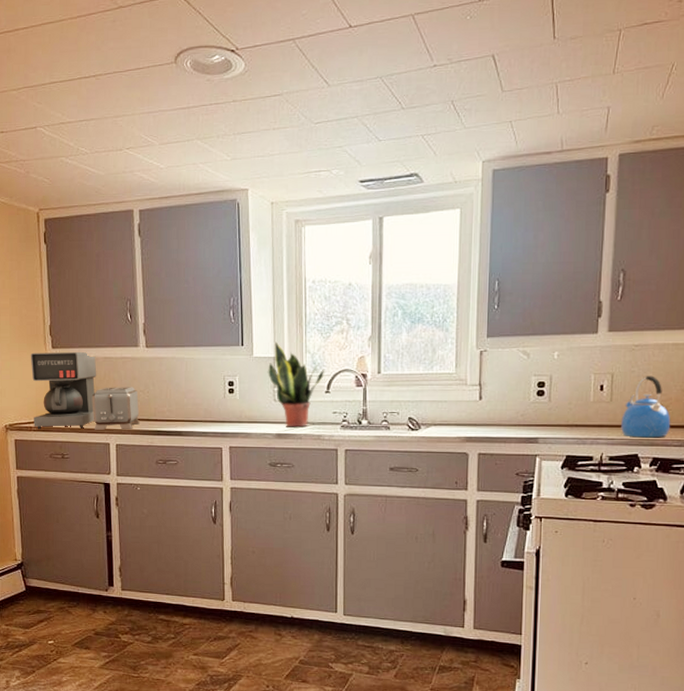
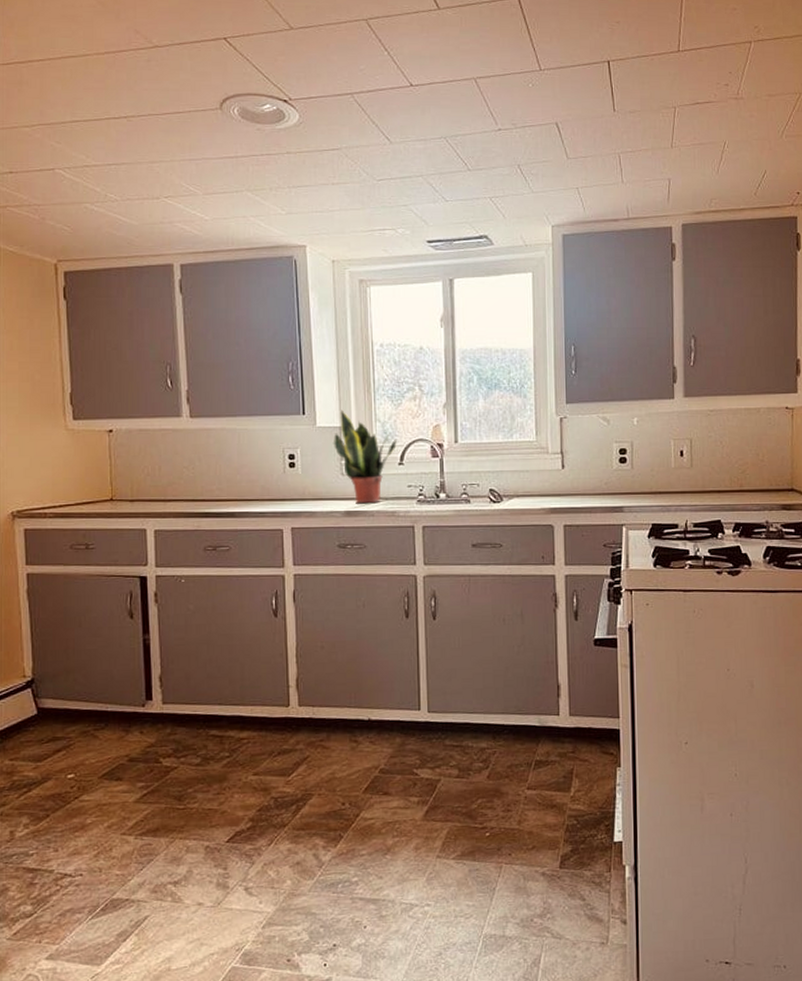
coffee maker: present [30,351,97,429] -> none [45,423,130,515]
toaster: present [92,387,140,431] -> none [123,463,184,515]
kettle: present [621,375,671,438] -> none [702,440,750,503]

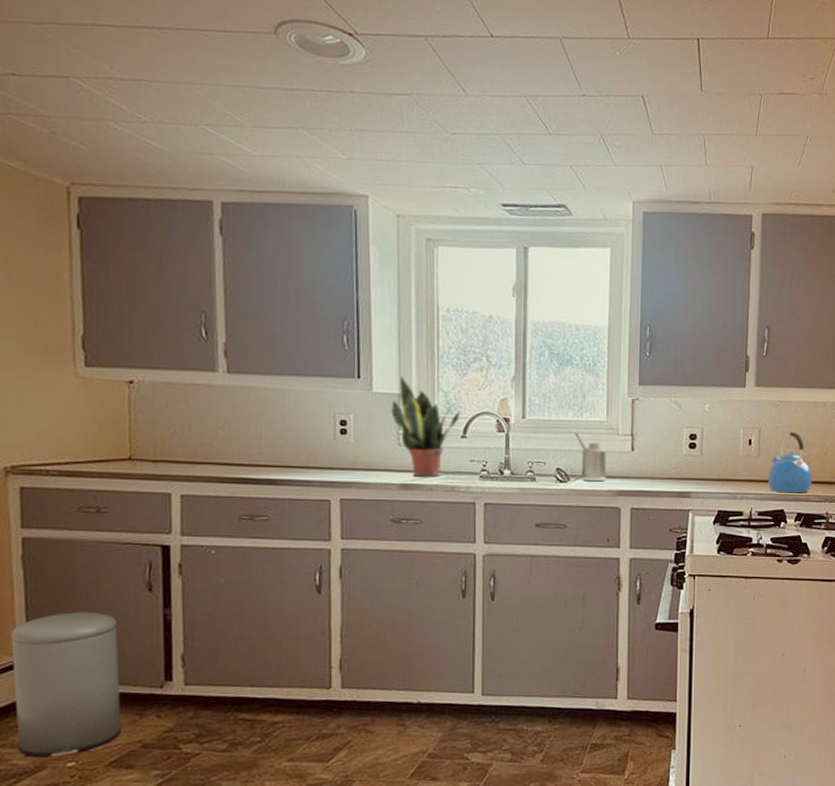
pedal bin: none [20,638,111,770] -> present [11,612,122,758]
soap dispenser: none [505,452,538,501] -> present [574,431,606,482]
kettle: none [702,440,750,503] -> present [768,432,812,493]

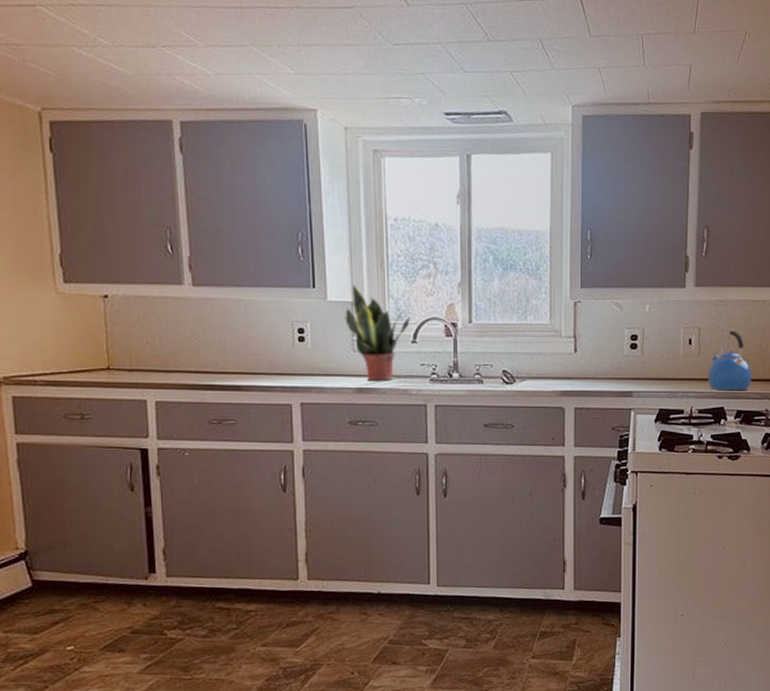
pedal bin: present [11,612,122,758] -> none [12,510,113,642]
soap dispenser: present [574,431,606,482] -> none [519,334,550,383]

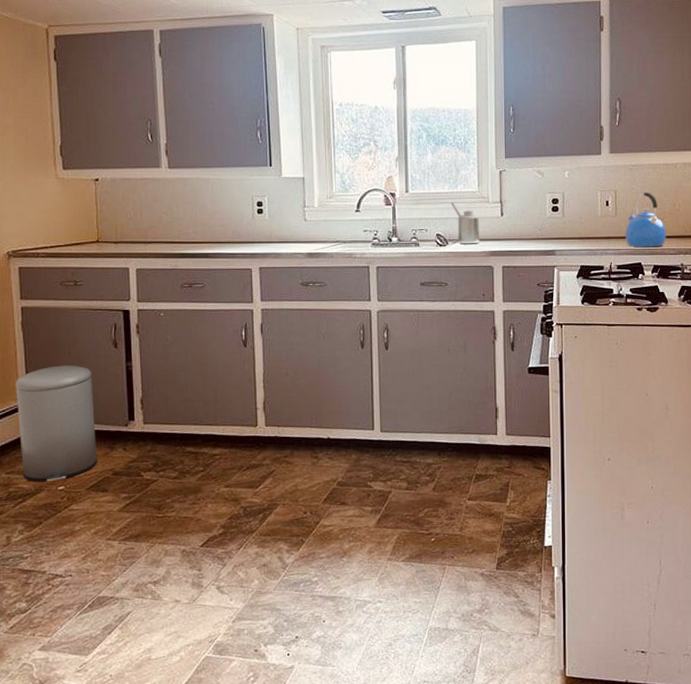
pedal bin: none [12,510,113,642] -> present [16,365,98,482]
potted plant: present [345,284,410,381] -> none [297,162,354,247]
soap dispenser: none [519,334,550,383] -> present [450,201,479,245]

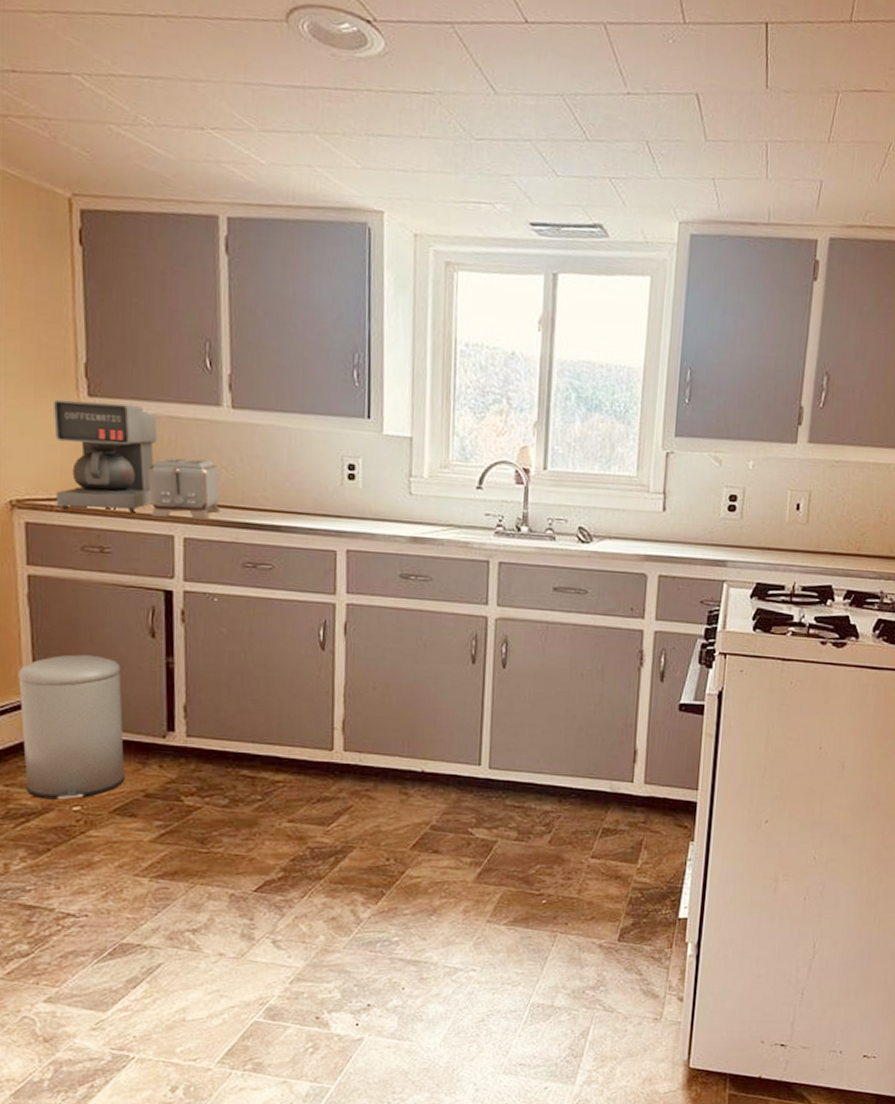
coffee maker: none [37,172,114,255] -> present [52,399,157,513]
toaster: none [108,209,163,255] -> present [148,457,220,519]
soap dispenser: present [450,201,479,245] -> none [600,486,635,545]
kettle: present [625,192,667,248] -> none [816,496,868,568]

